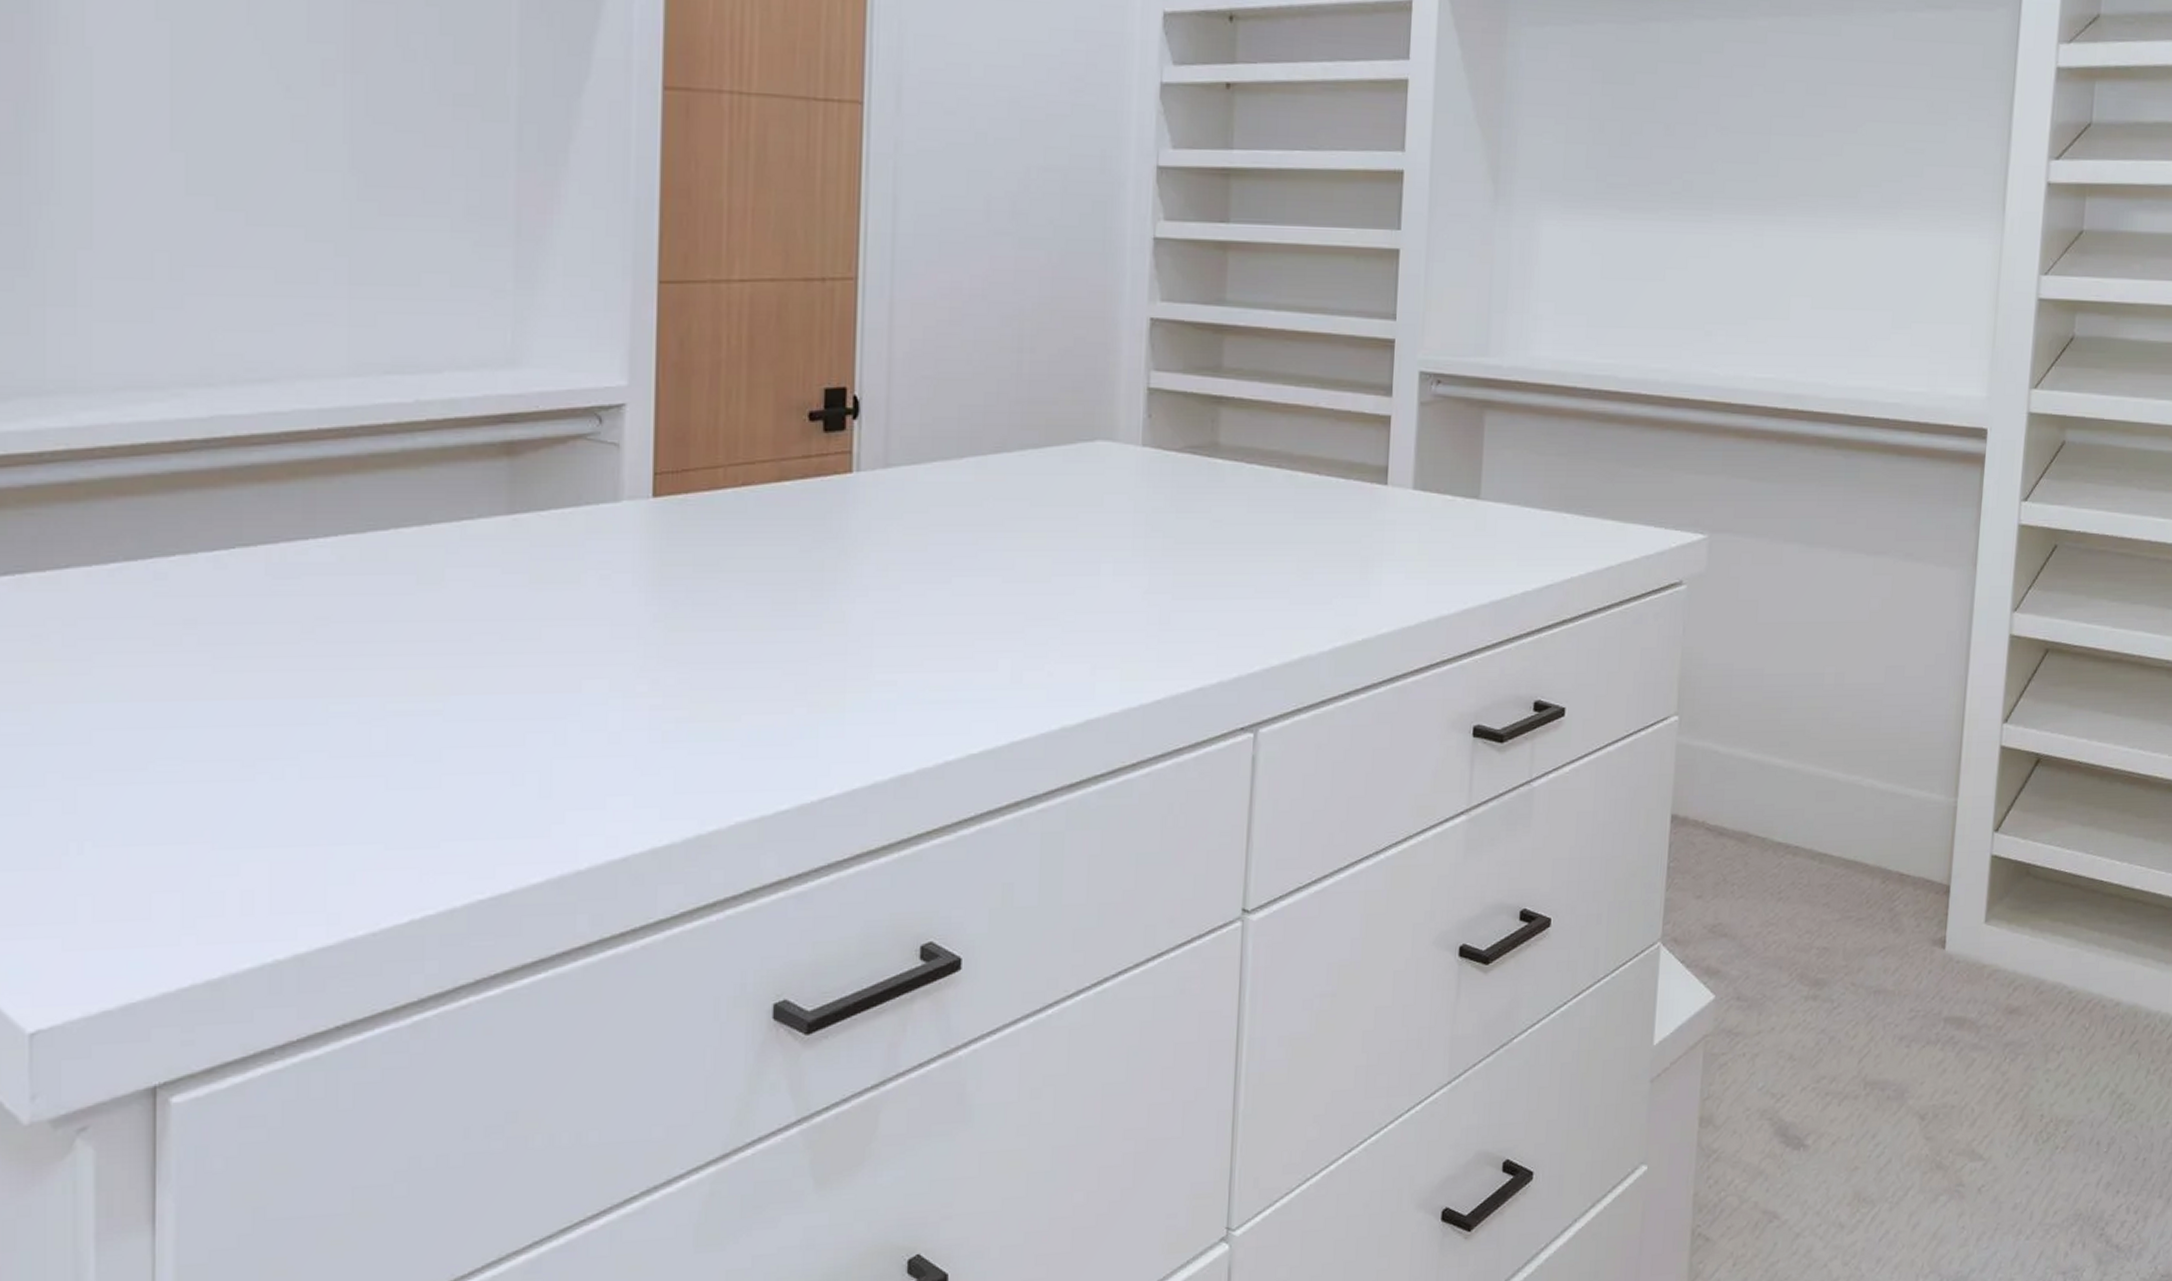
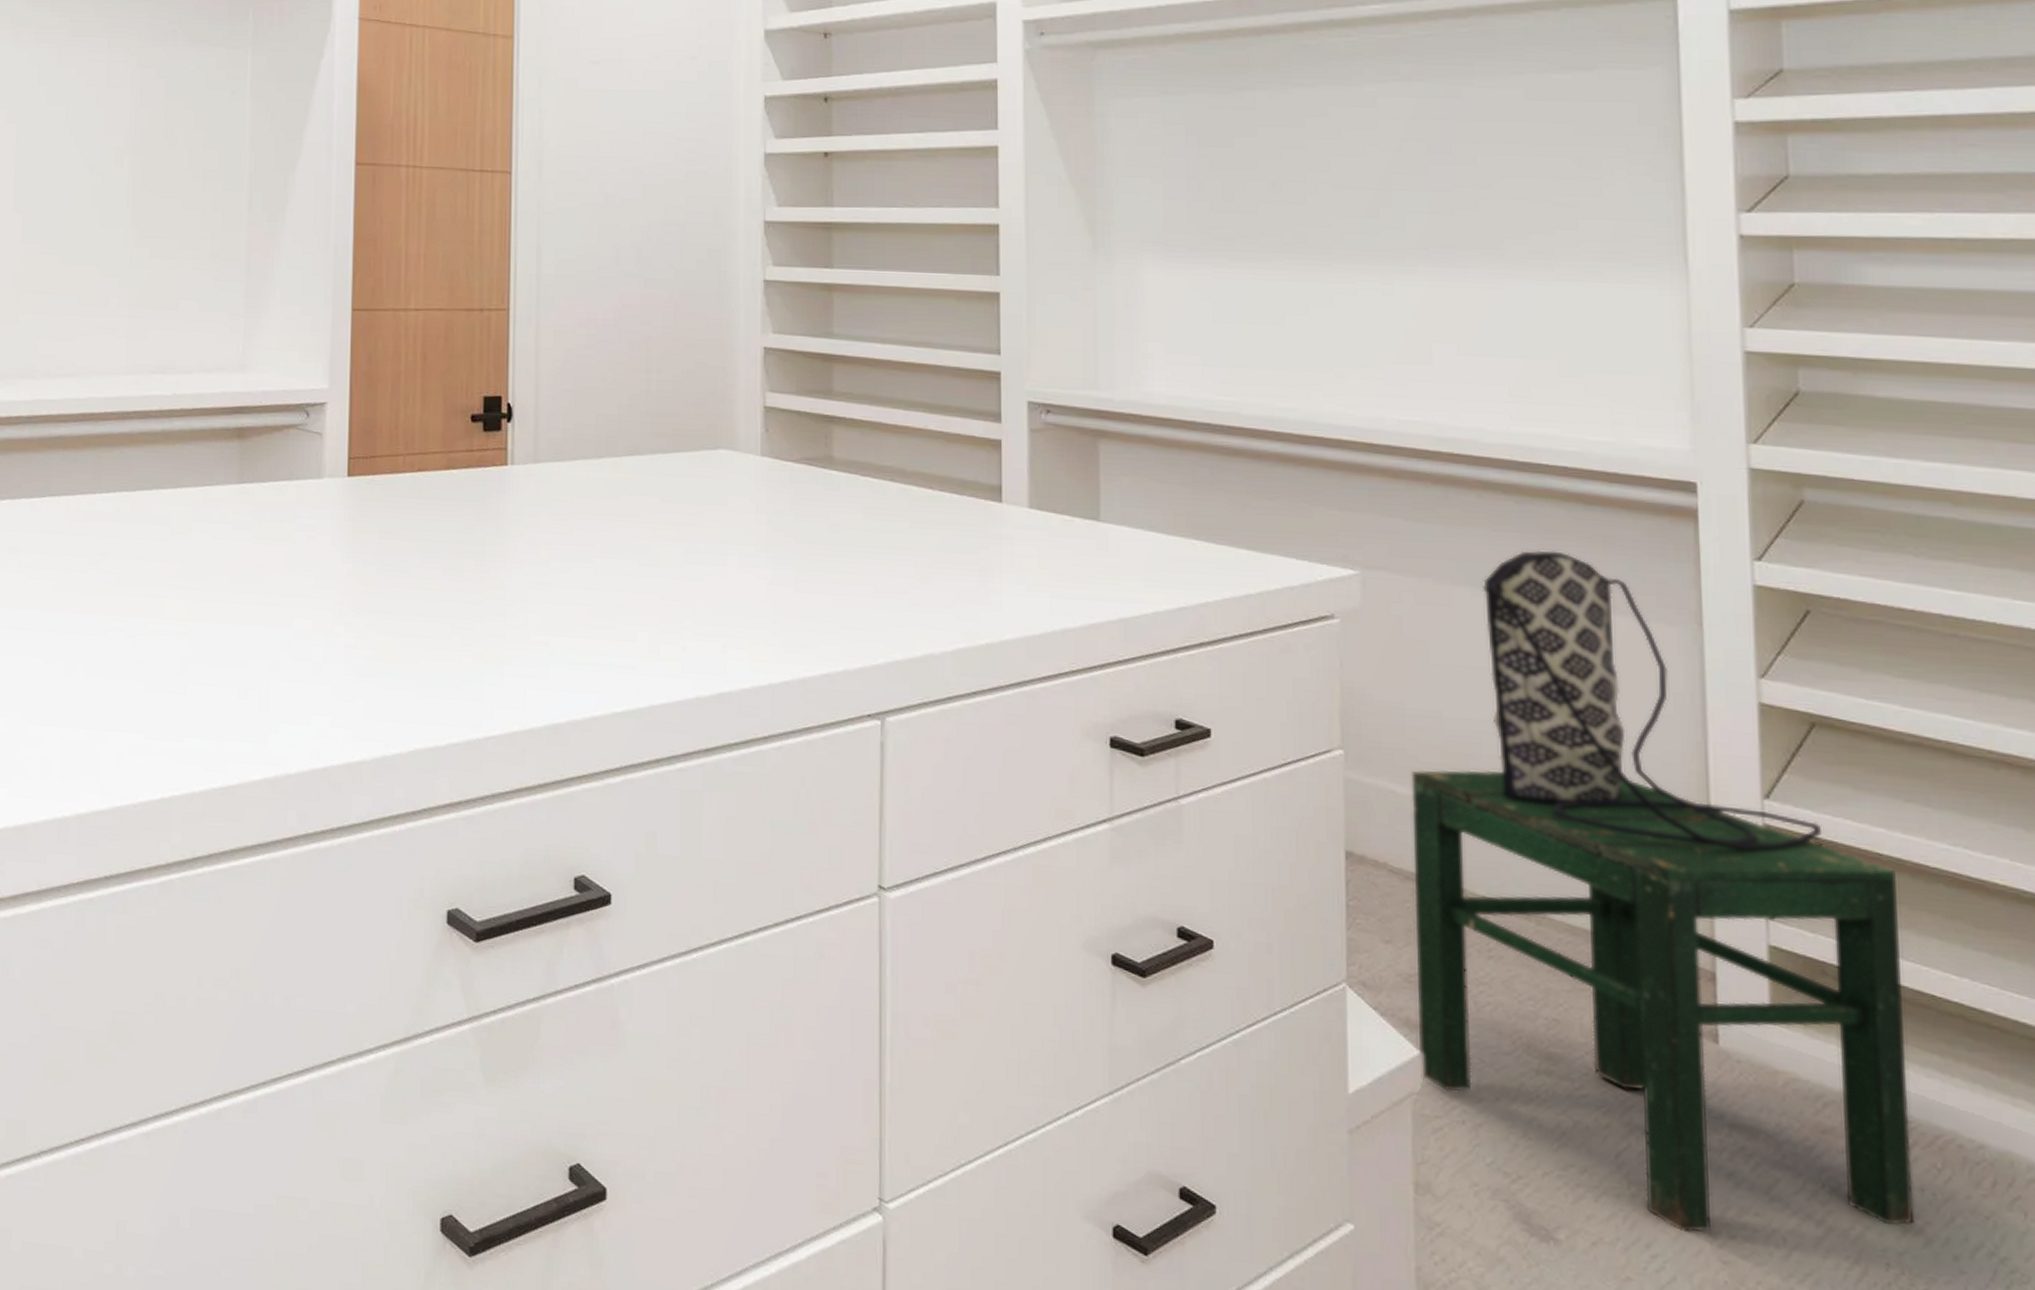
stool: none [1714,717,2089,1119] -> present [1411,770,1914,1233]
handbag: none [1804,503,2042,773] -> present [1483,550,1823,851]

